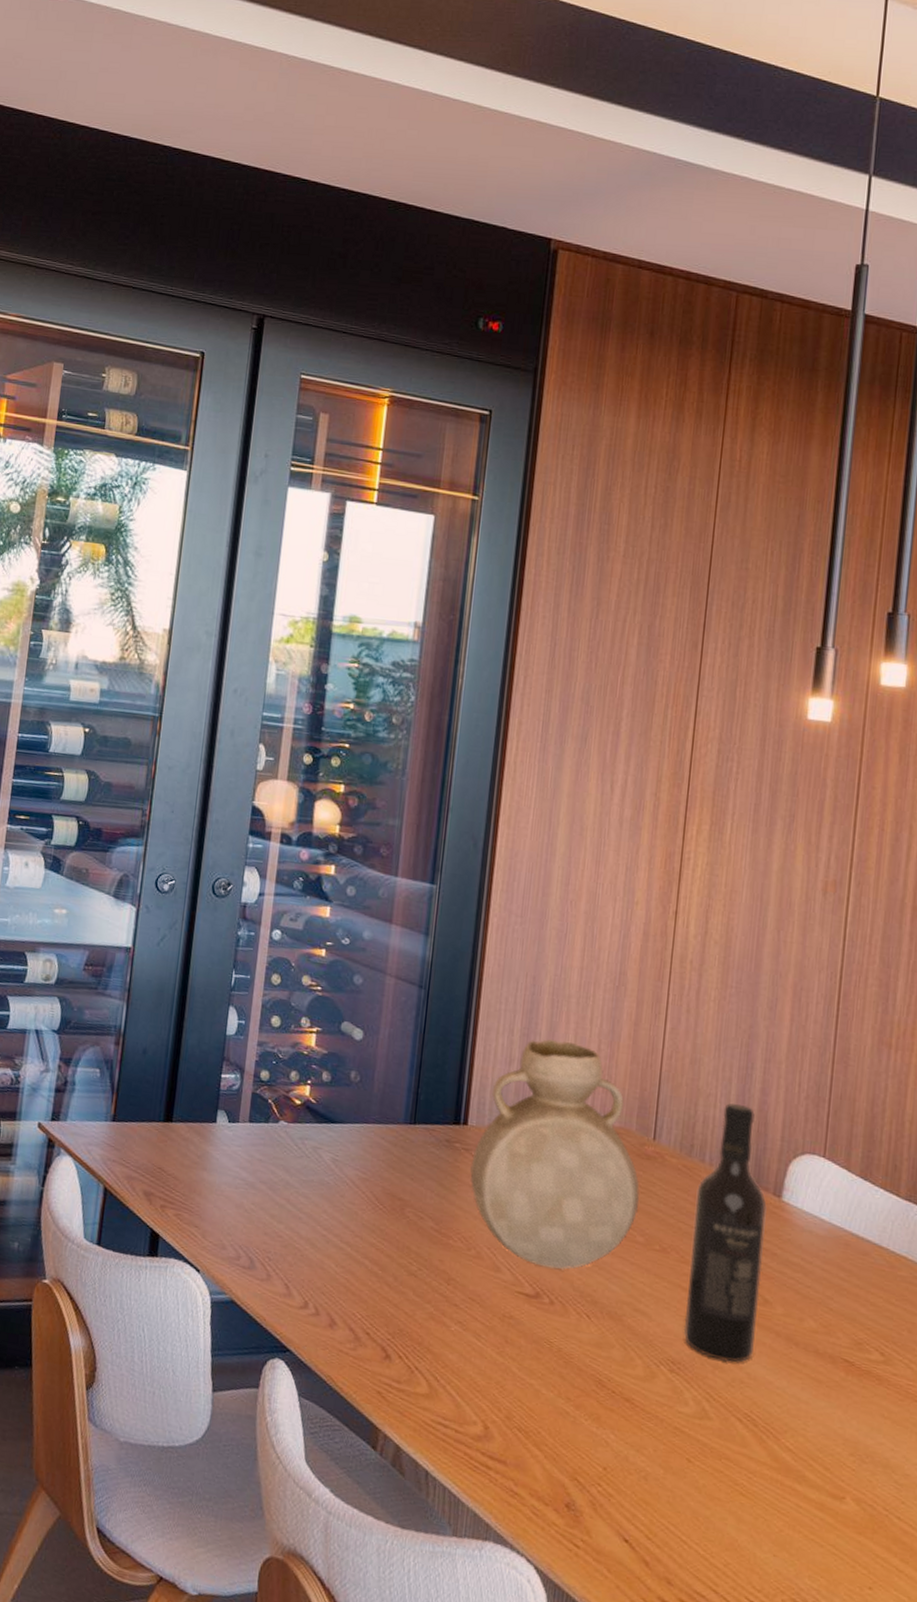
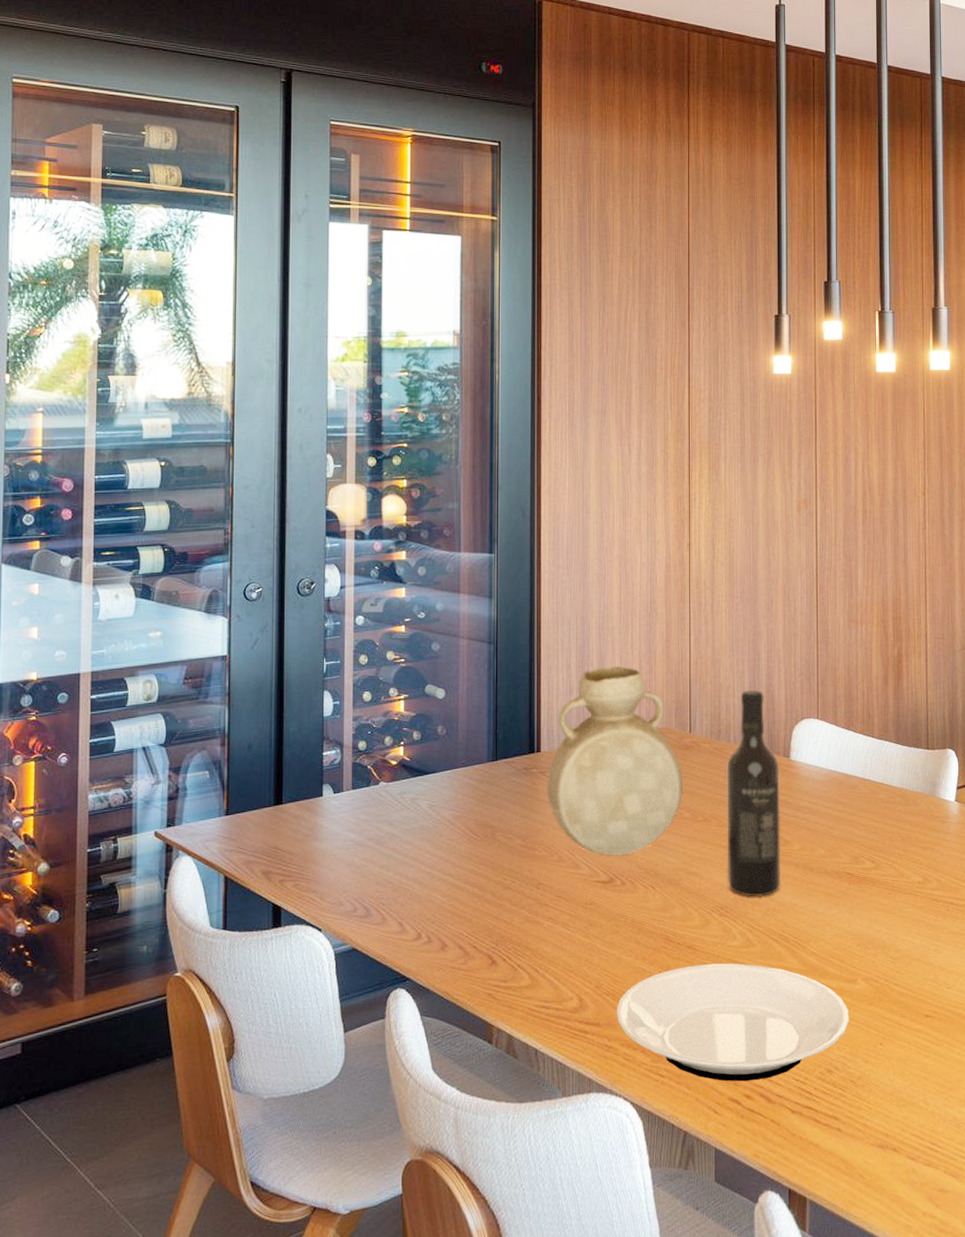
plate: none [527,1420,830,1589] -> present [616,963,849,1082]

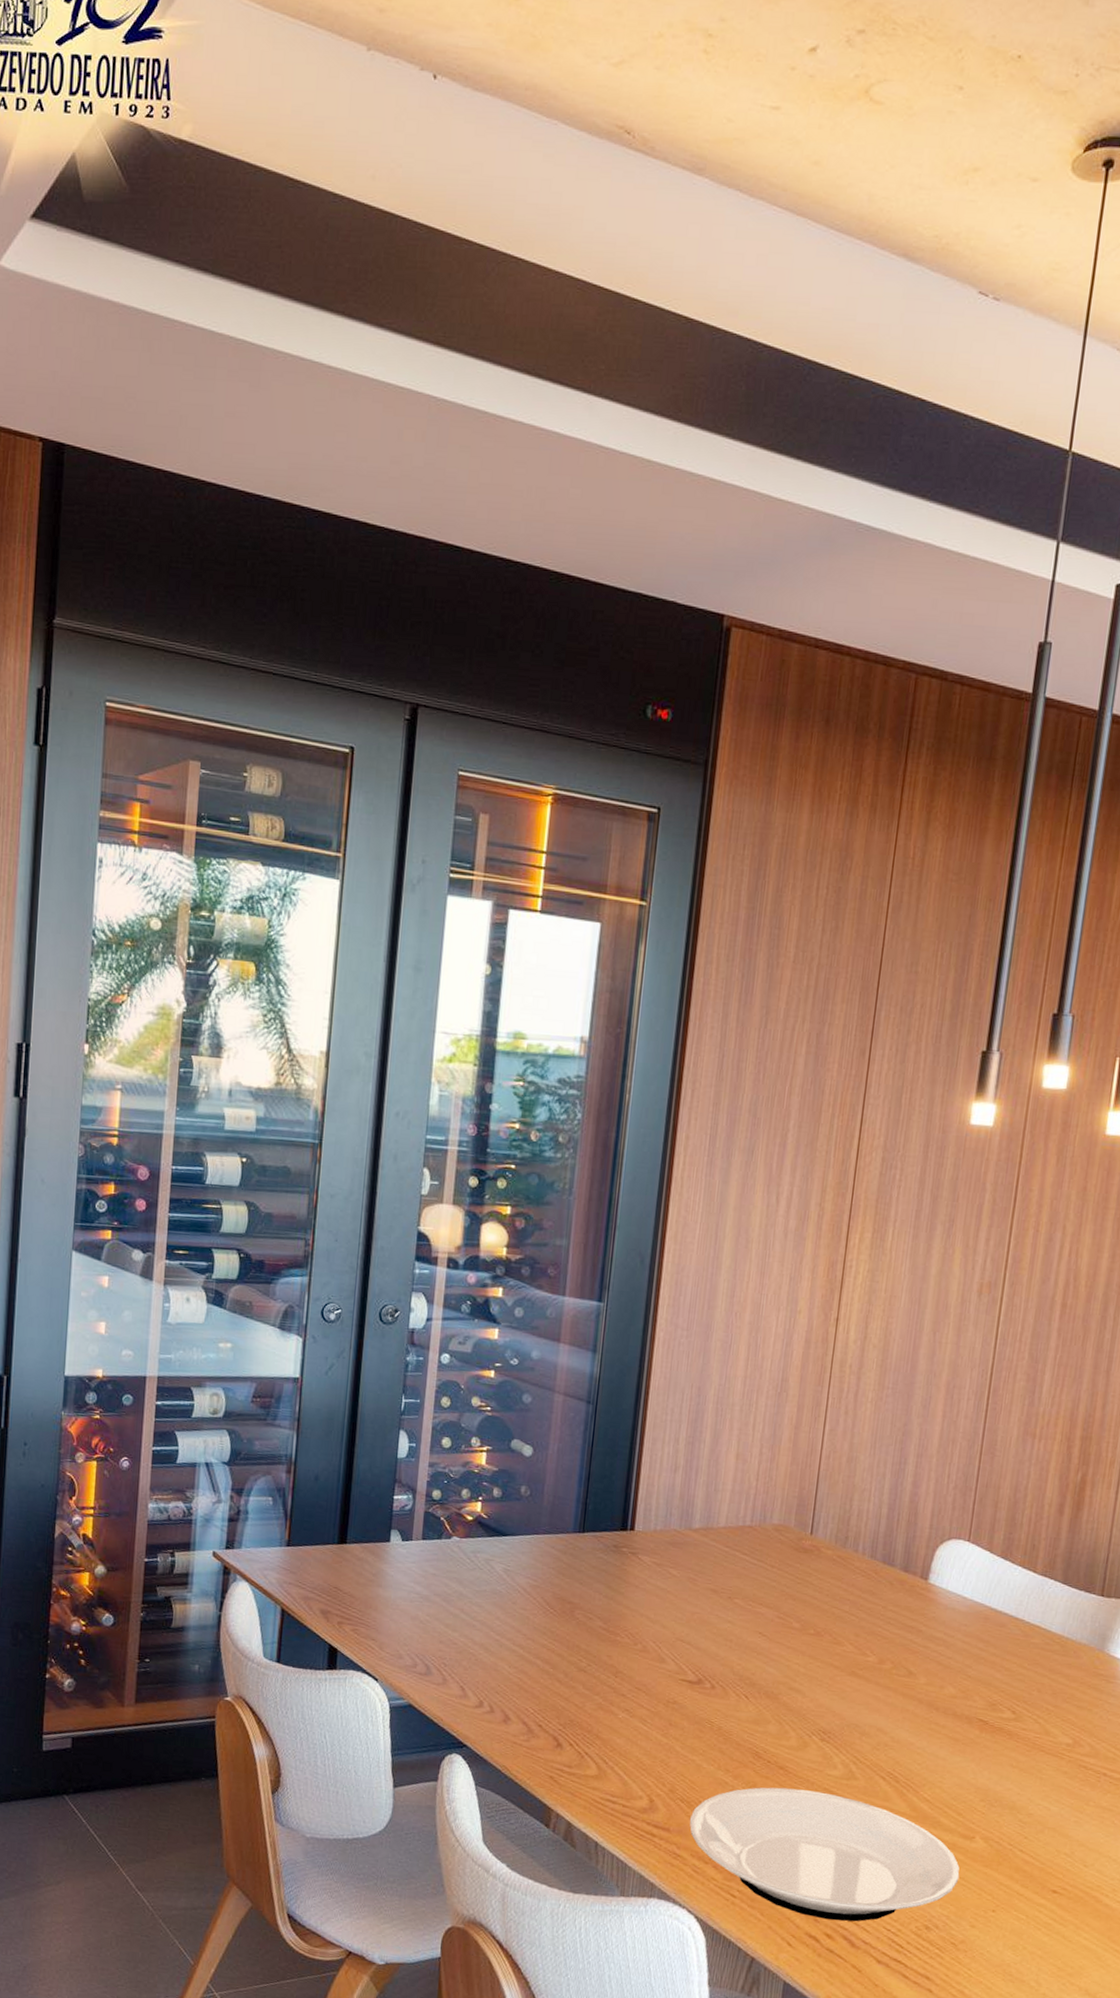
vase: present [547,665,684,856] -> none [637,1446,797,1657]
wine bottle: present [726,690,781,897] -> none [834,1497,914,1729]

